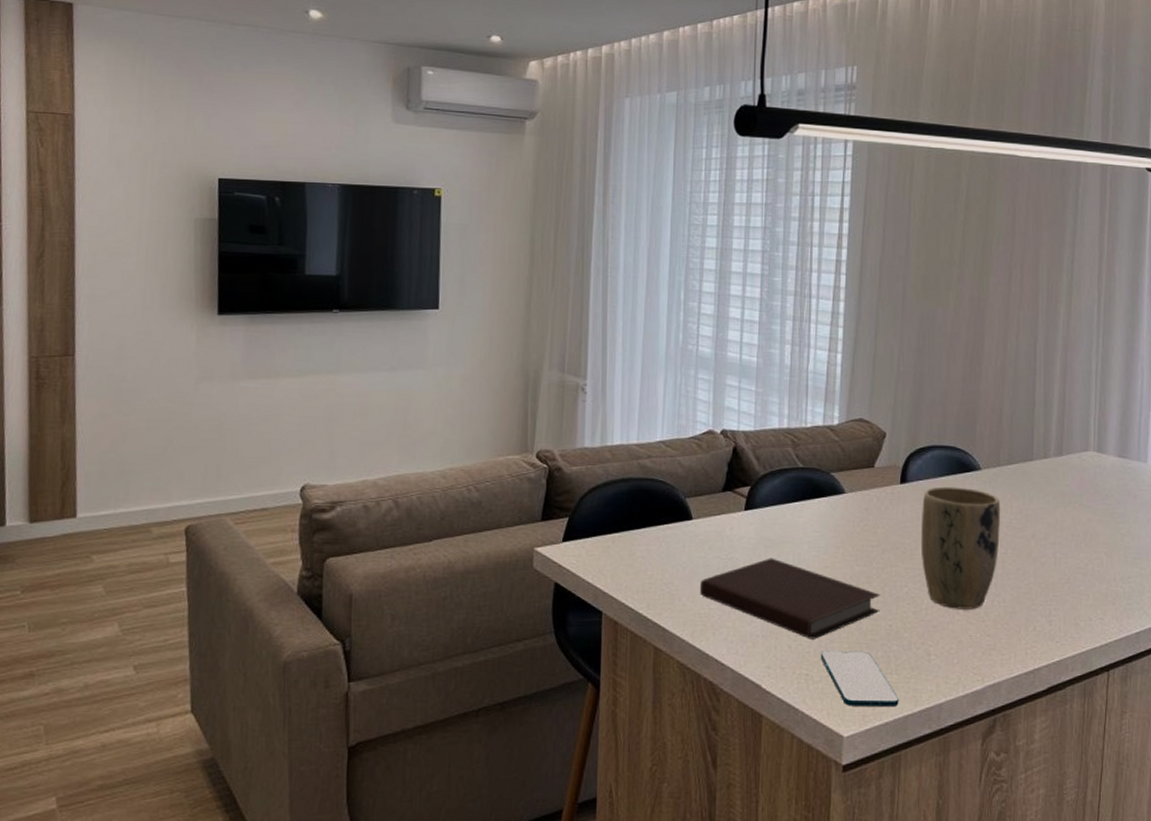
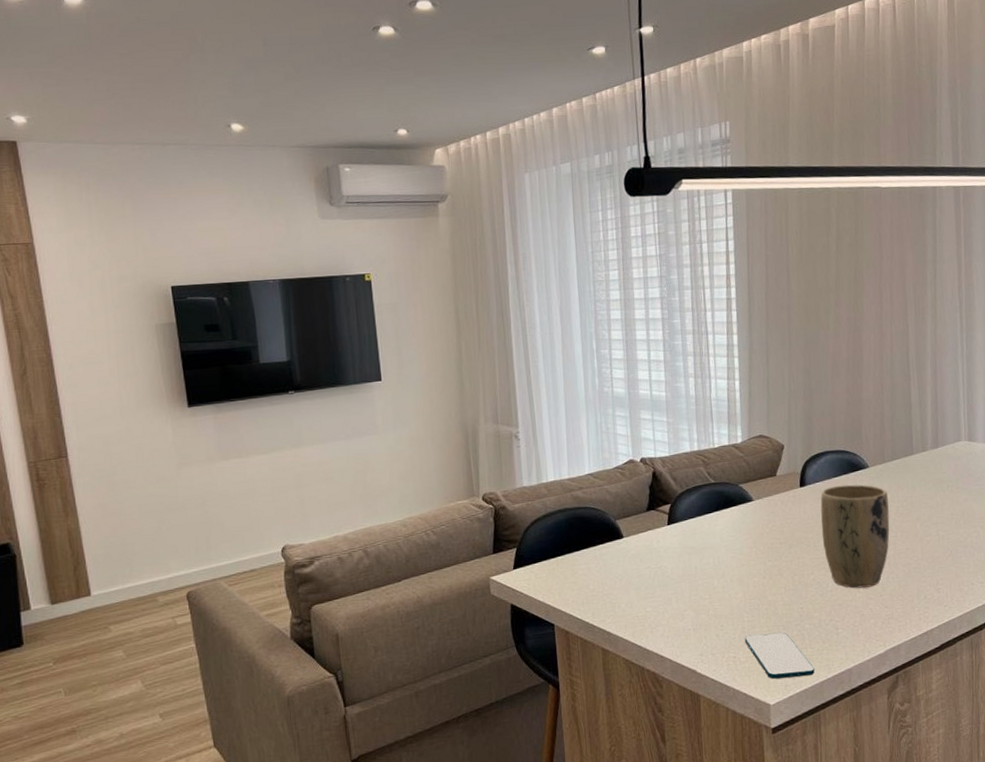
notebook: present [700,558,881,639] -> none [636,562,792,627]

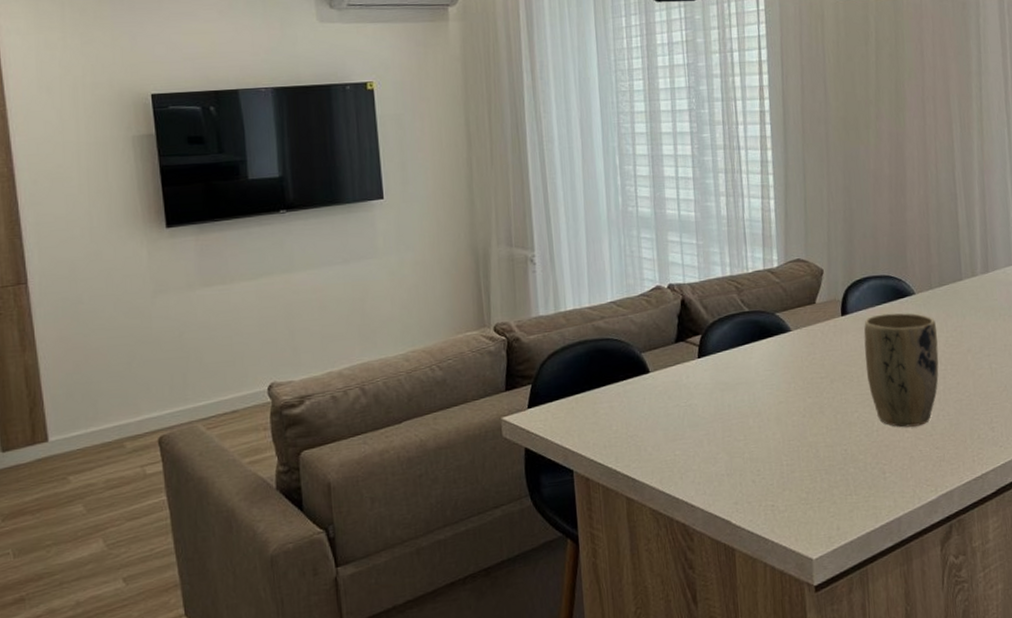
smartphone: present [744,632,815,679] -> none [783,477,861,530]

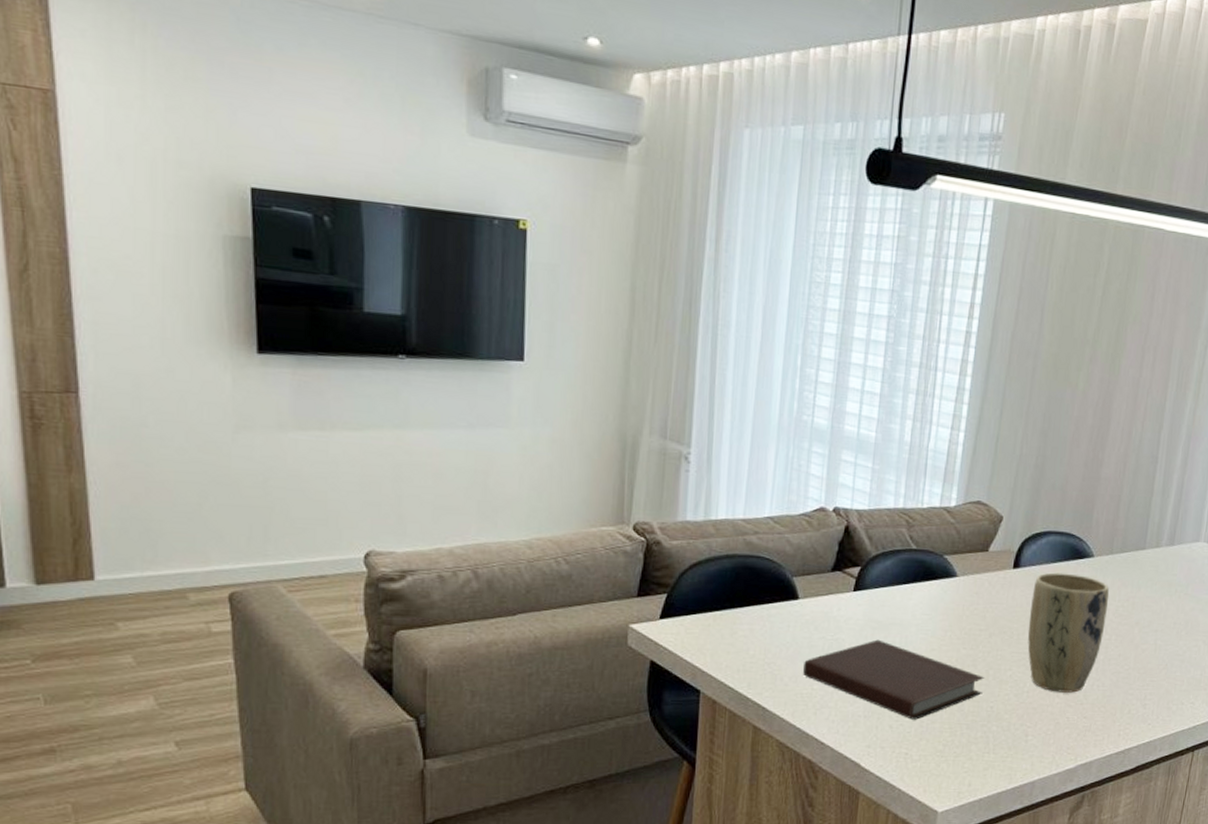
notebook: none [663,400,835,472] -> present [803,639,985,720]

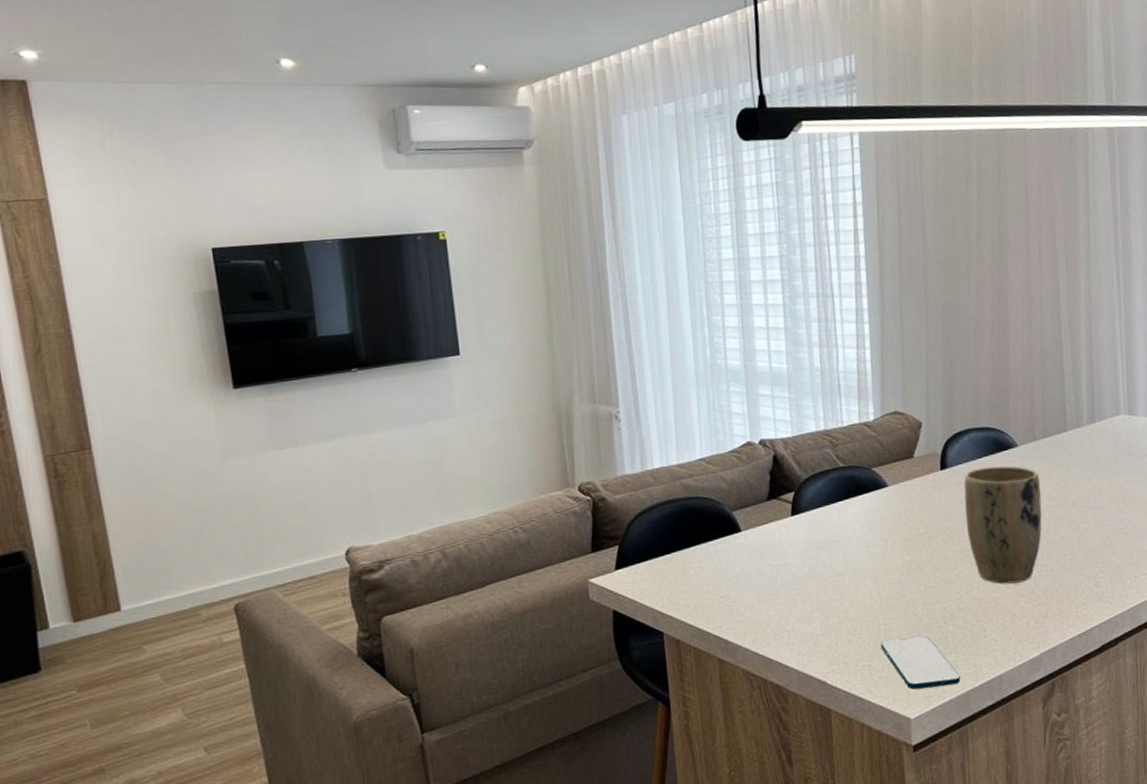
notebook: present [803,639,985,720] -> none [756,558,933,632]
smartphone: none [921,731,994,784] -> present [880,635,961,689]

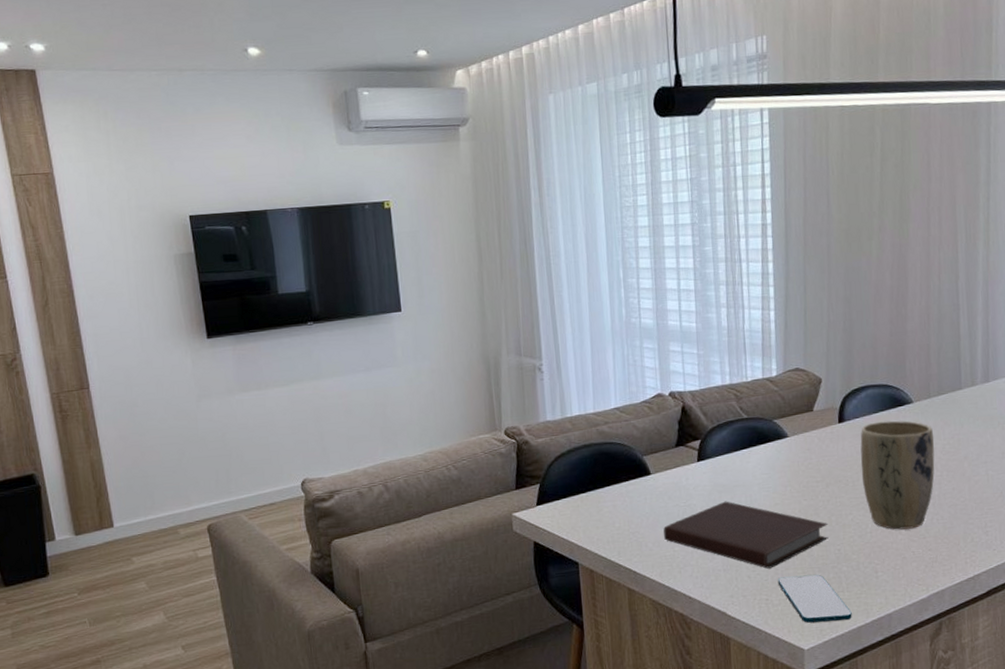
notebook: none [756,558,933,632] -> present [664,501,829,569]

